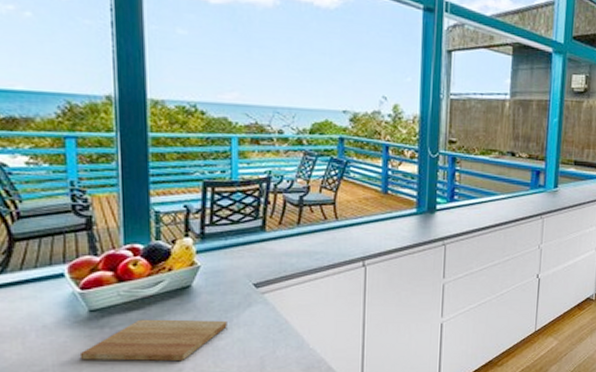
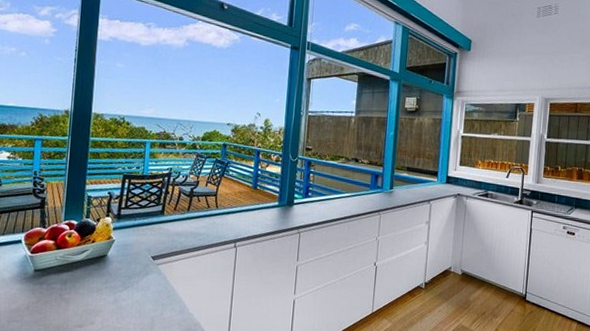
cutting board: present [79,319,227,361] -> none [23,279,130,315]

